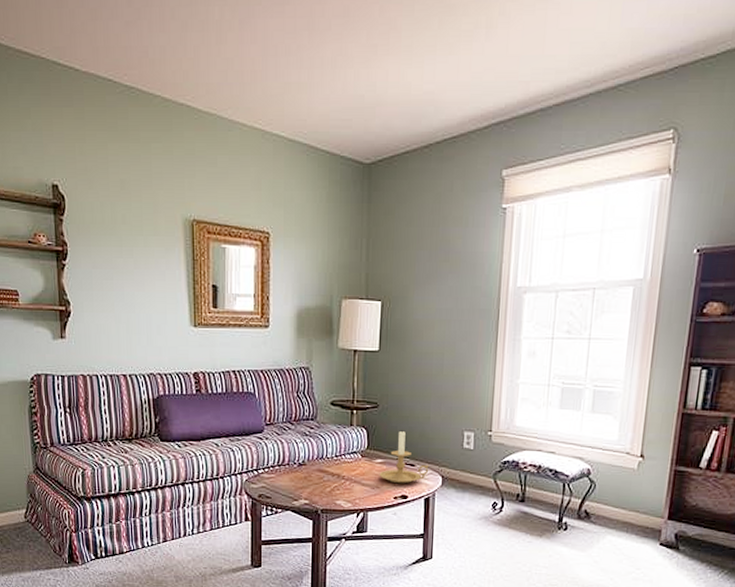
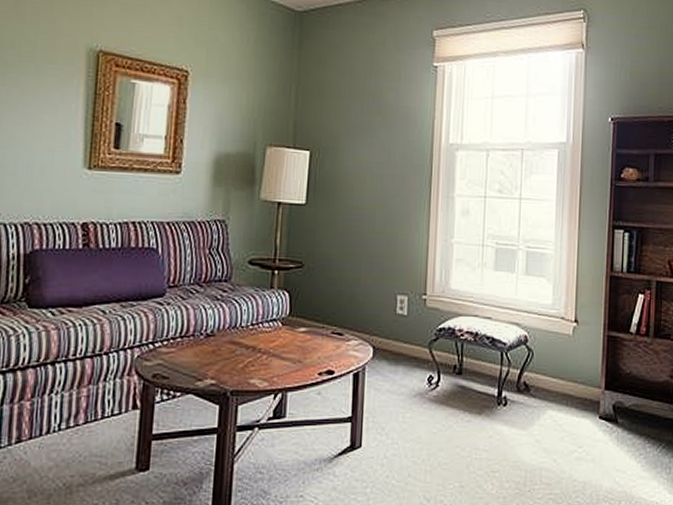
candle holder: present [379,430,429,484] -> none [302,293,359,357]

